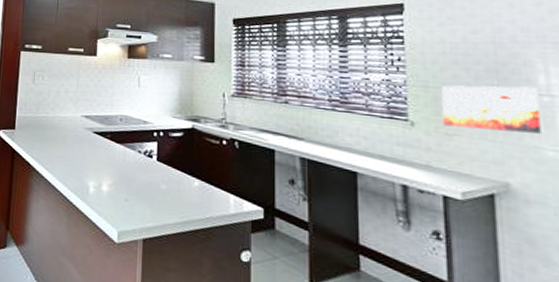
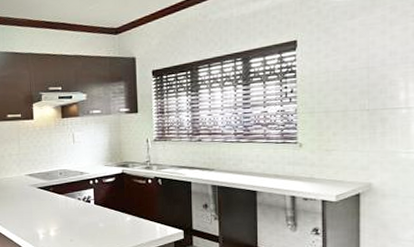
wall art: present [441,85,541,134] -> none [324,102,398,144]

